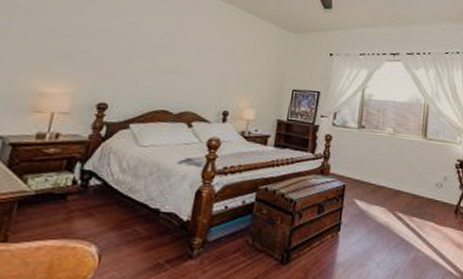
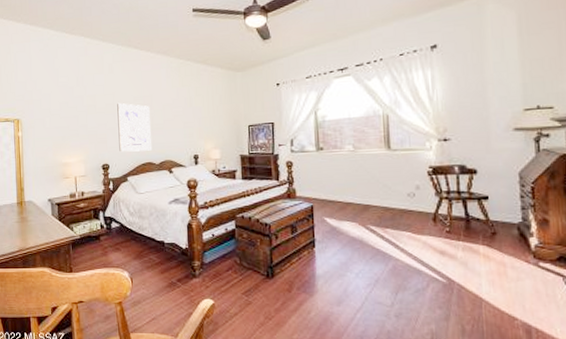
wall art: none [127,34,181,97] -> present [117,102,151,152]

